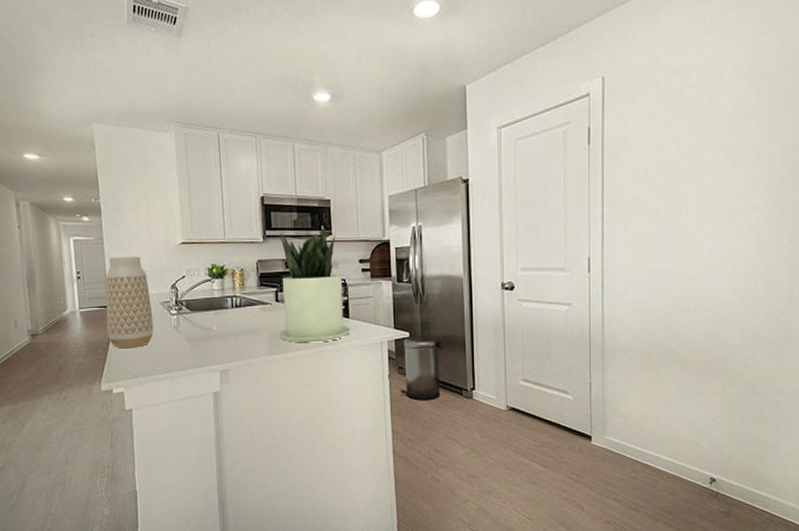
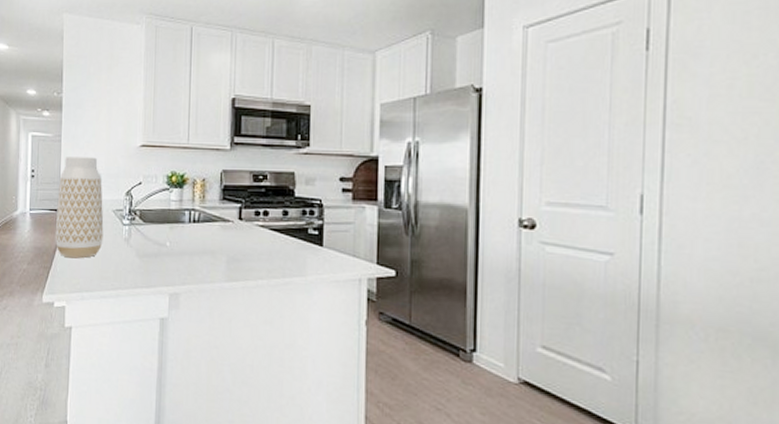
planter: present [278,228,351,343] -> none [238,138,324,273]
pedal bin: present [400,335,443,401] -> none [379,275,438,359]

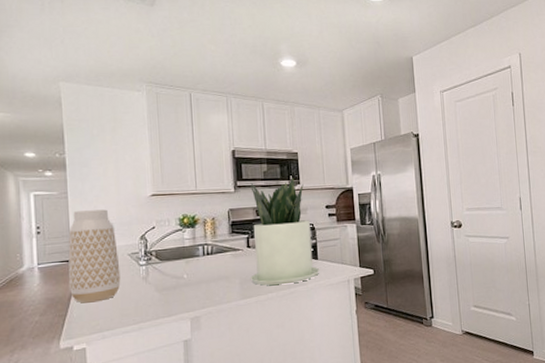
planter: none [238,138,324,273] -> present [250,178,320,286]

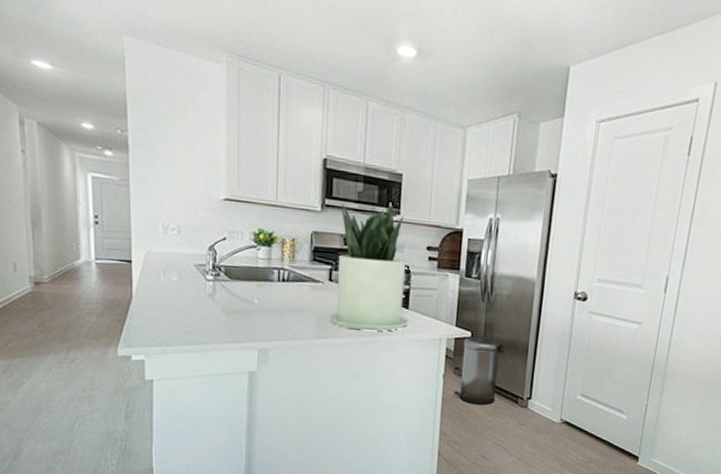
vase: present [68,209,121,303] -> none [128,204,185,313]
pedal bin: none [367,271,404,333] -> present [453,336,505,406]

